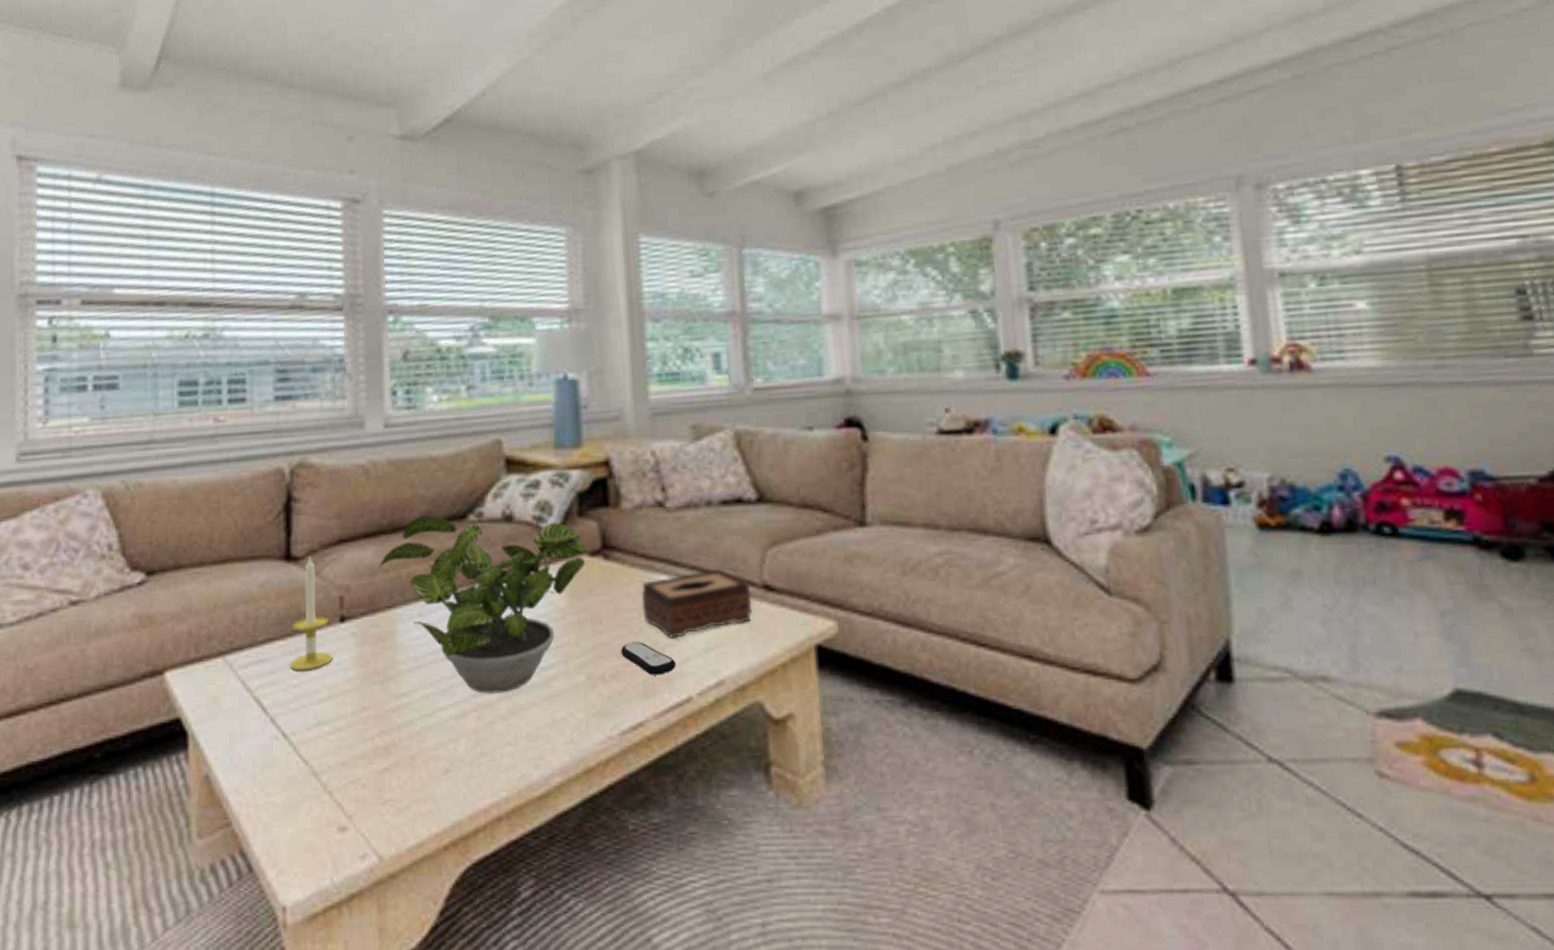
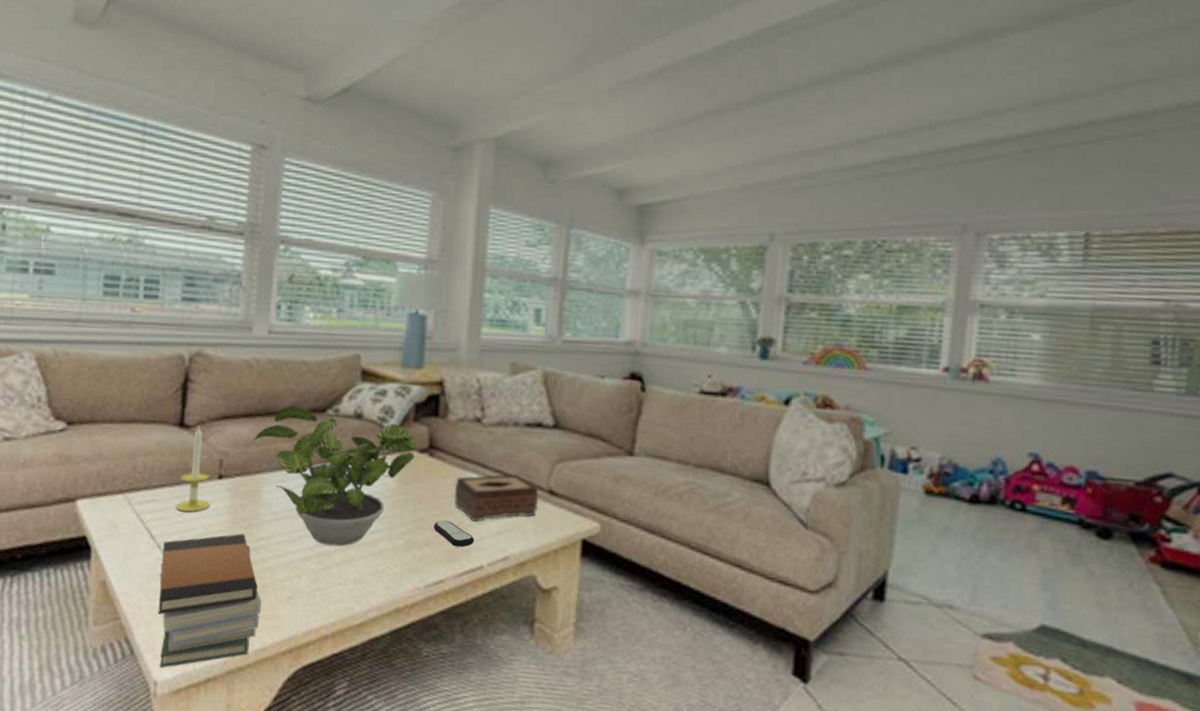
book stack: none [276,691,412,887] -> present [158,533,262,668]

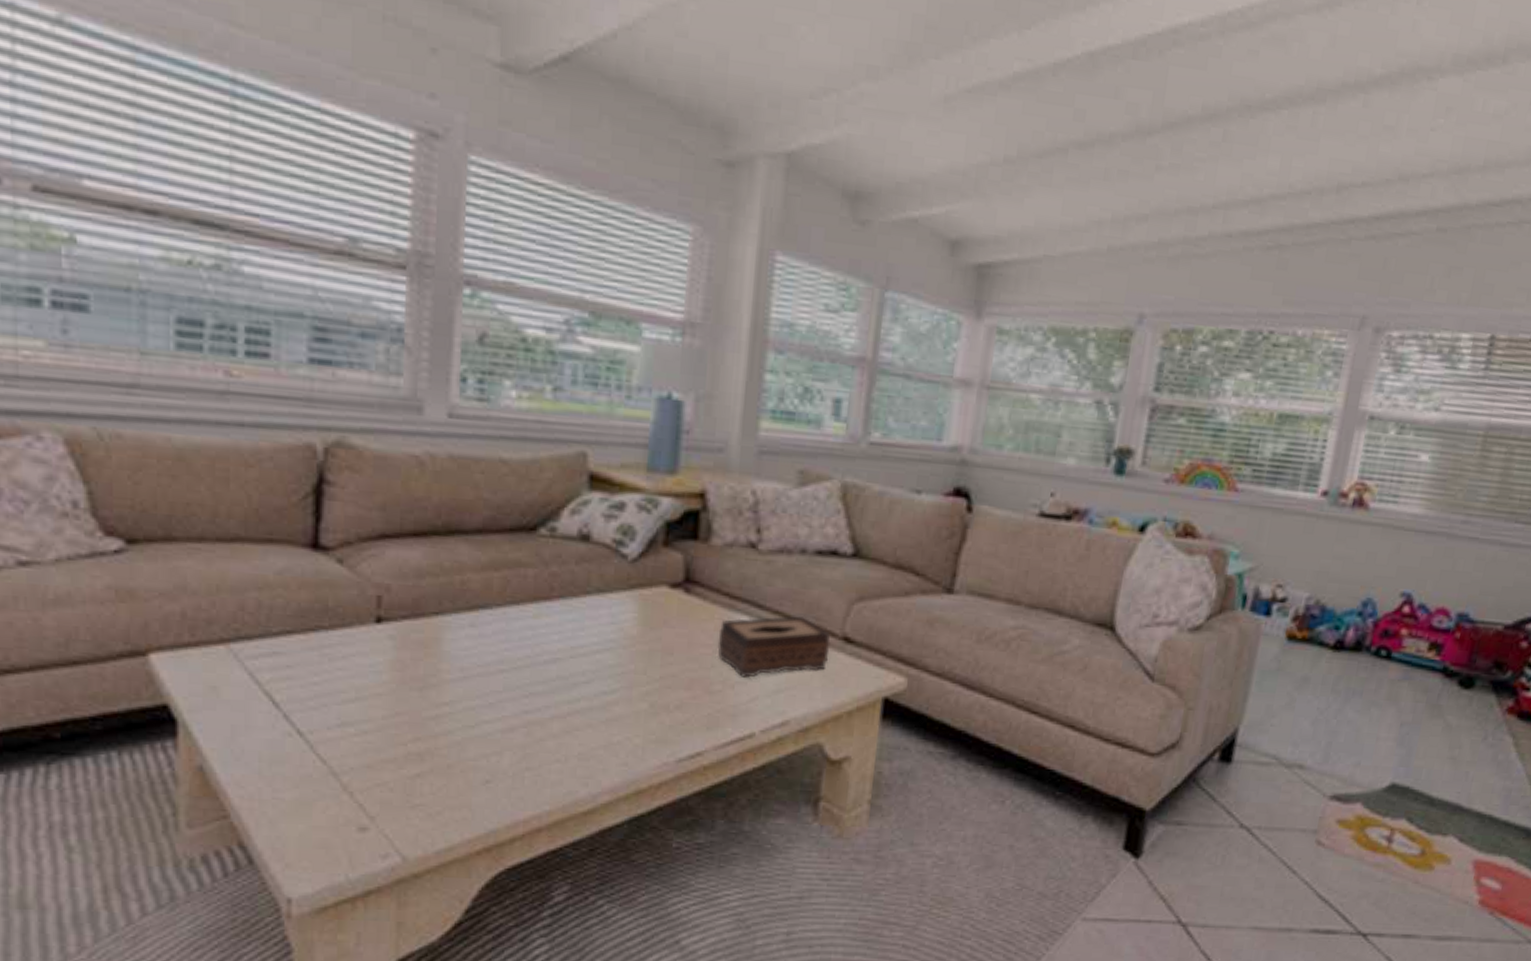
book stack: present [158,533,262,668] -> none [289,697,446,881]
candle: present [176,425,210,513] -> none [311,546,364,670]
potted plant: present [252,405,417,547] -> none [426,520,668,712]
remote control: present [433,520,475,547] -> none [689,676,745,710]

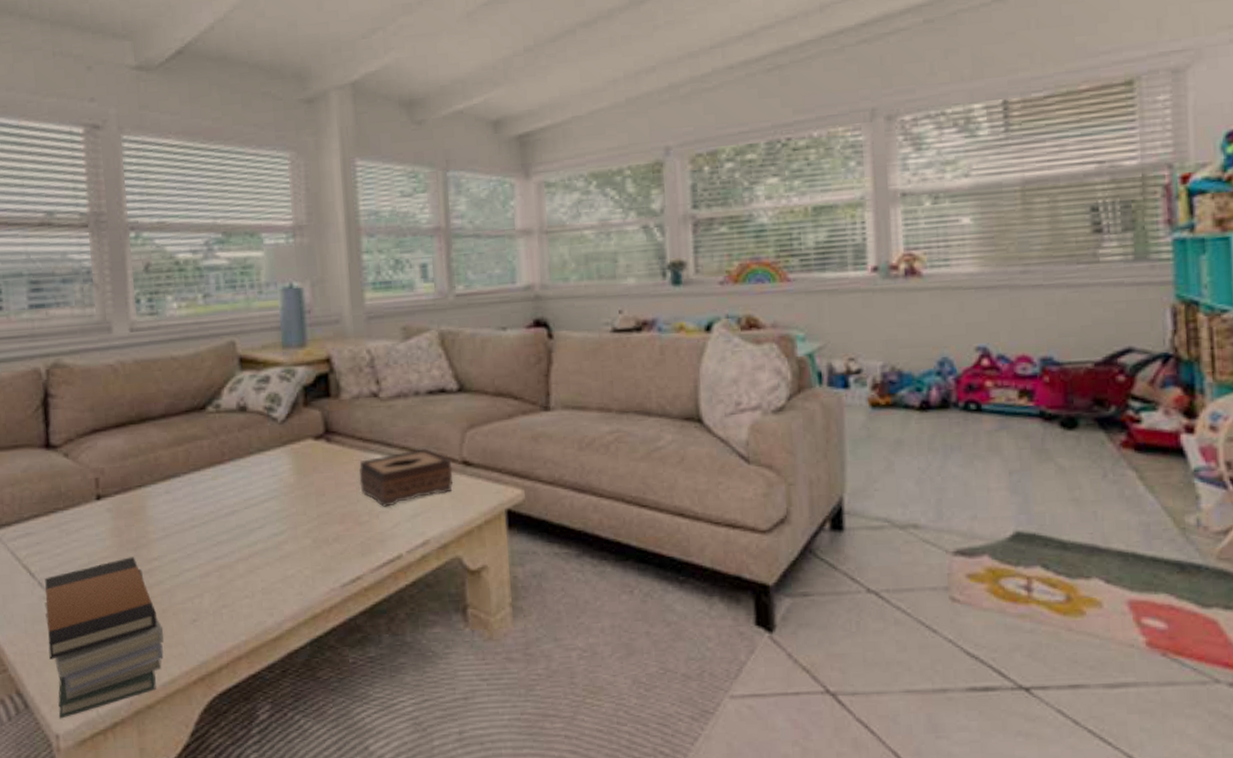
book stack: none [289,697,446,881] -> present [44,557,164,719]

